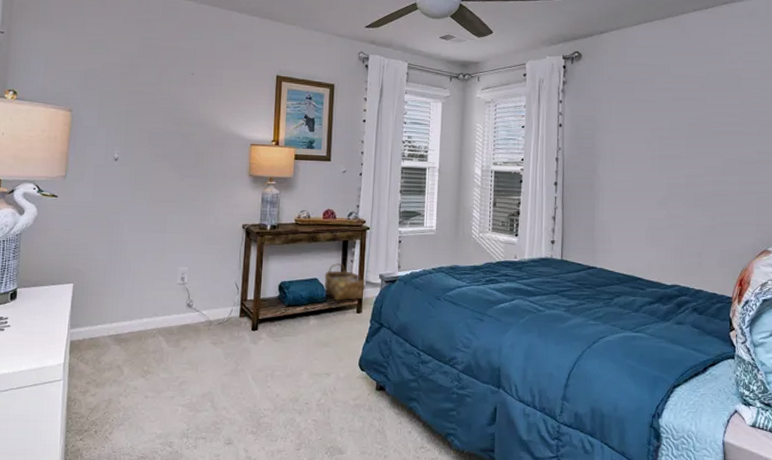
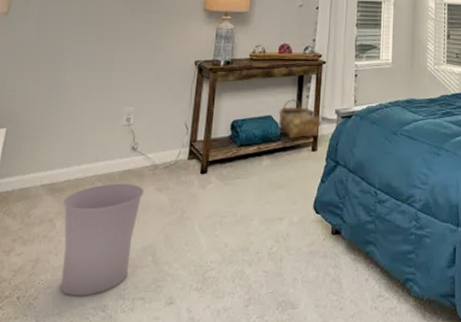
waste bin: none [129,336,201,434] -> present [60,183,145,297]

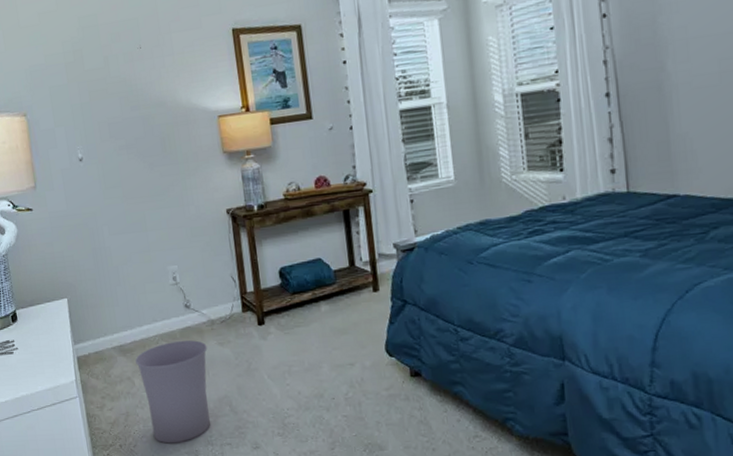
woven basket: present [278,99,321,139] -> none [328,237,378,281]

